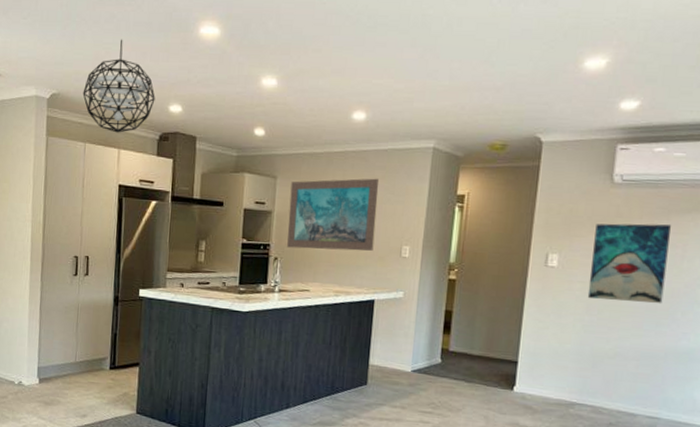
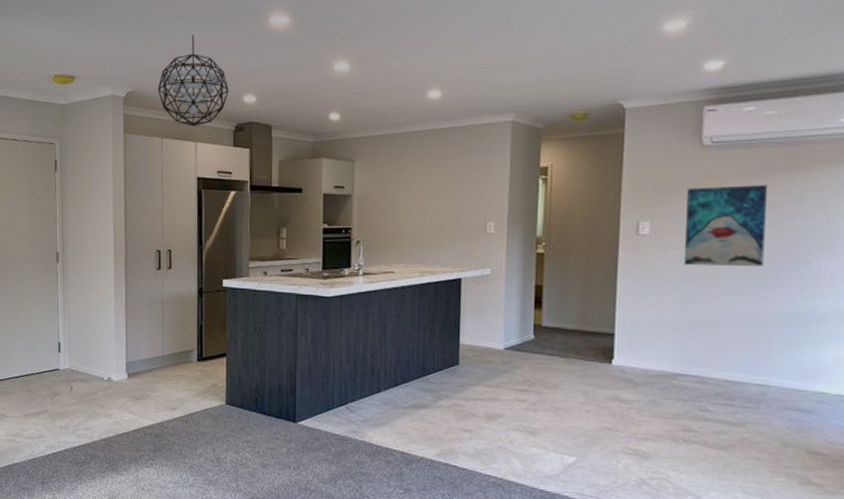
wall art: present [287,178,379,251] -> none [368,155,459,231]

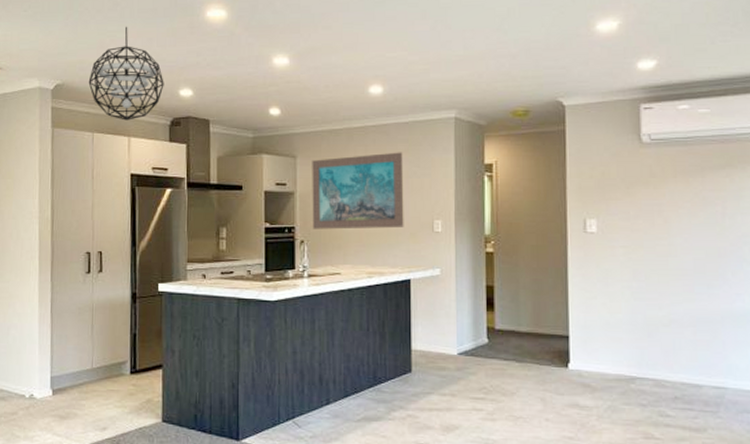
wall art: none [368,155,459,231] -> present [312,152,404,230]
wall art: present [683,185,767,267] -> none [630,182,710,265]

